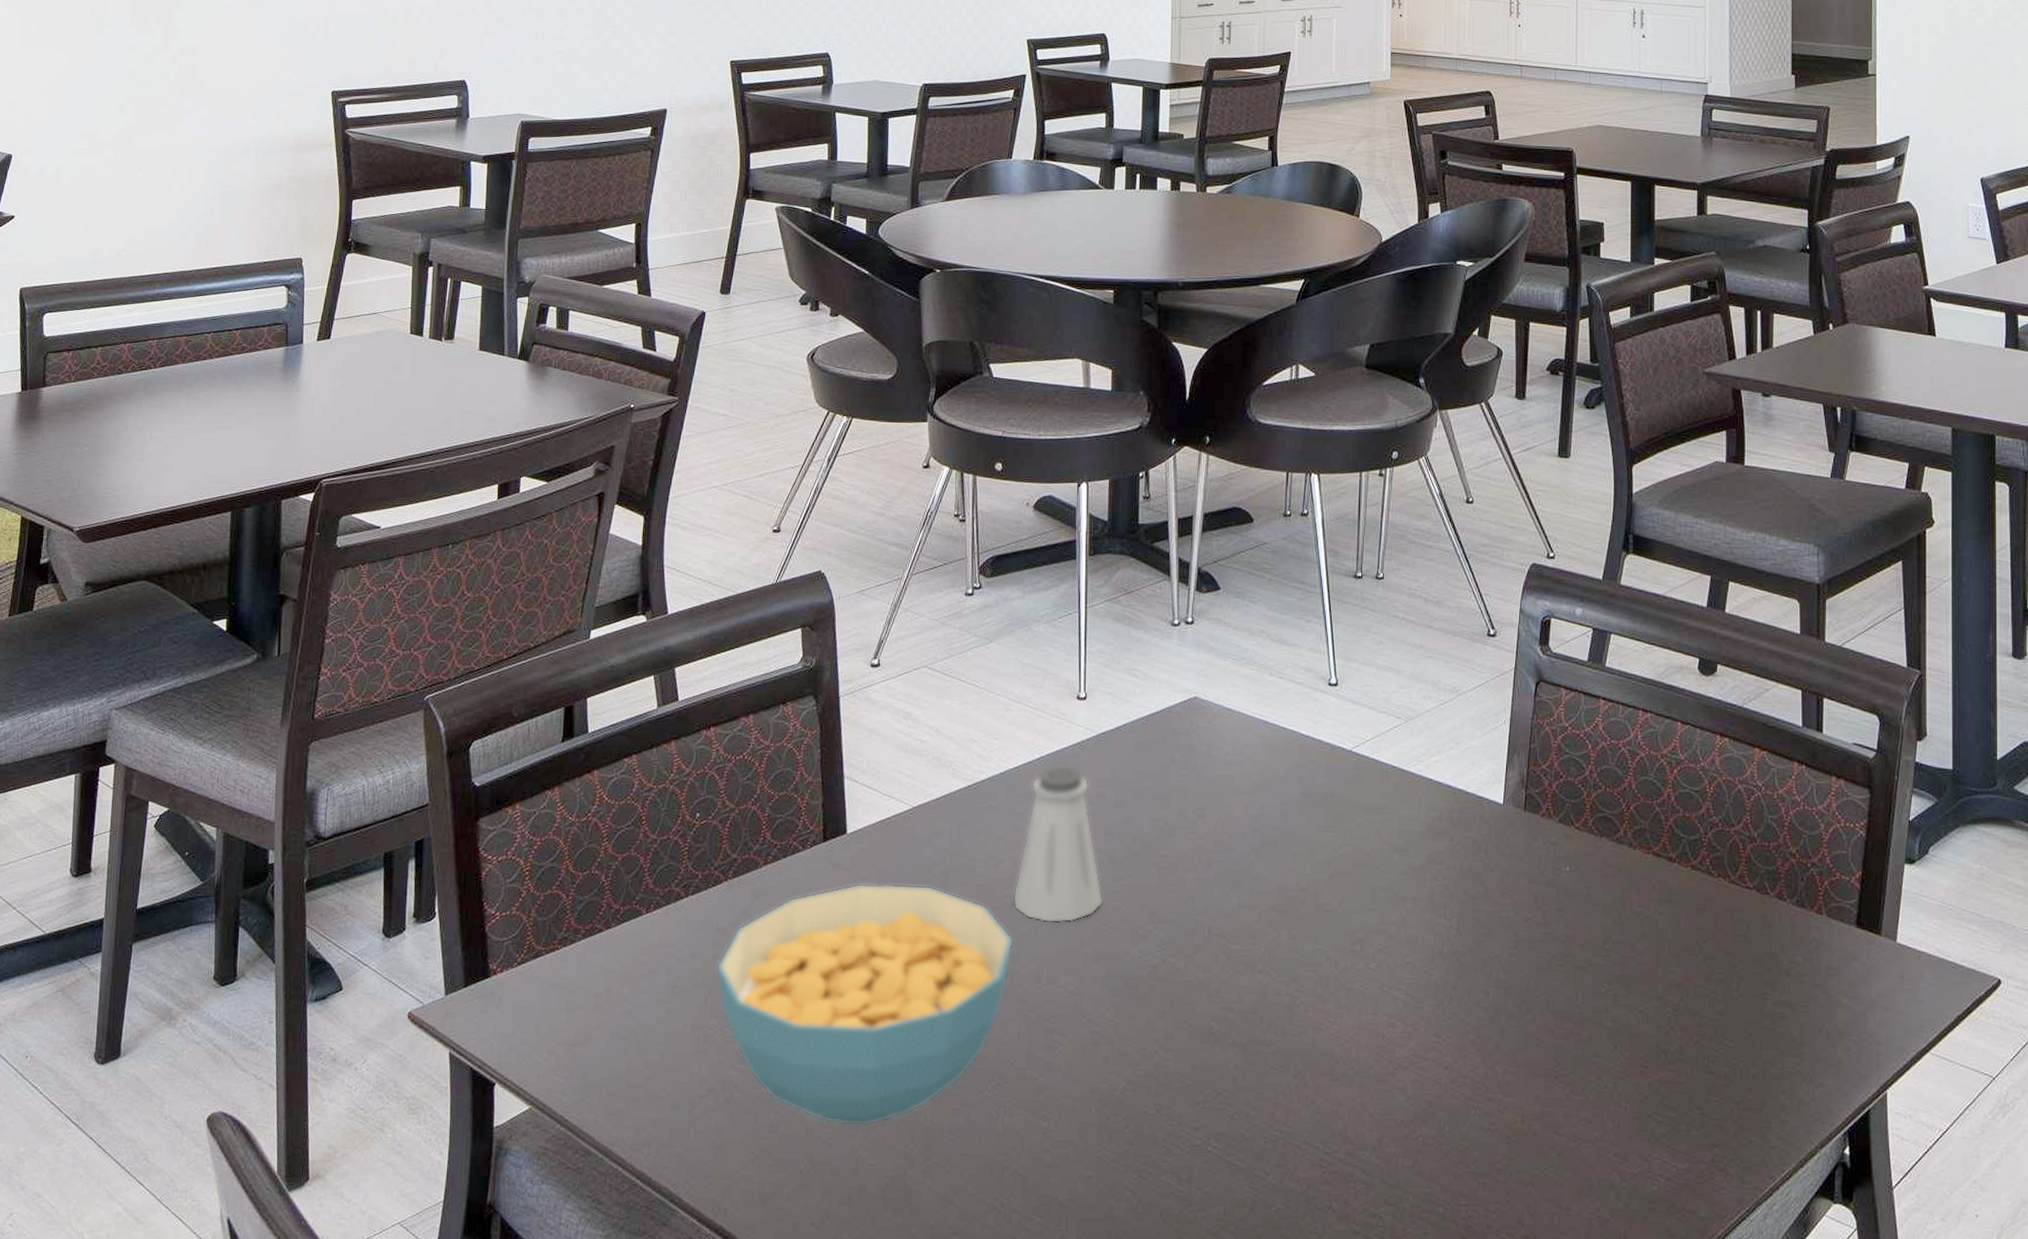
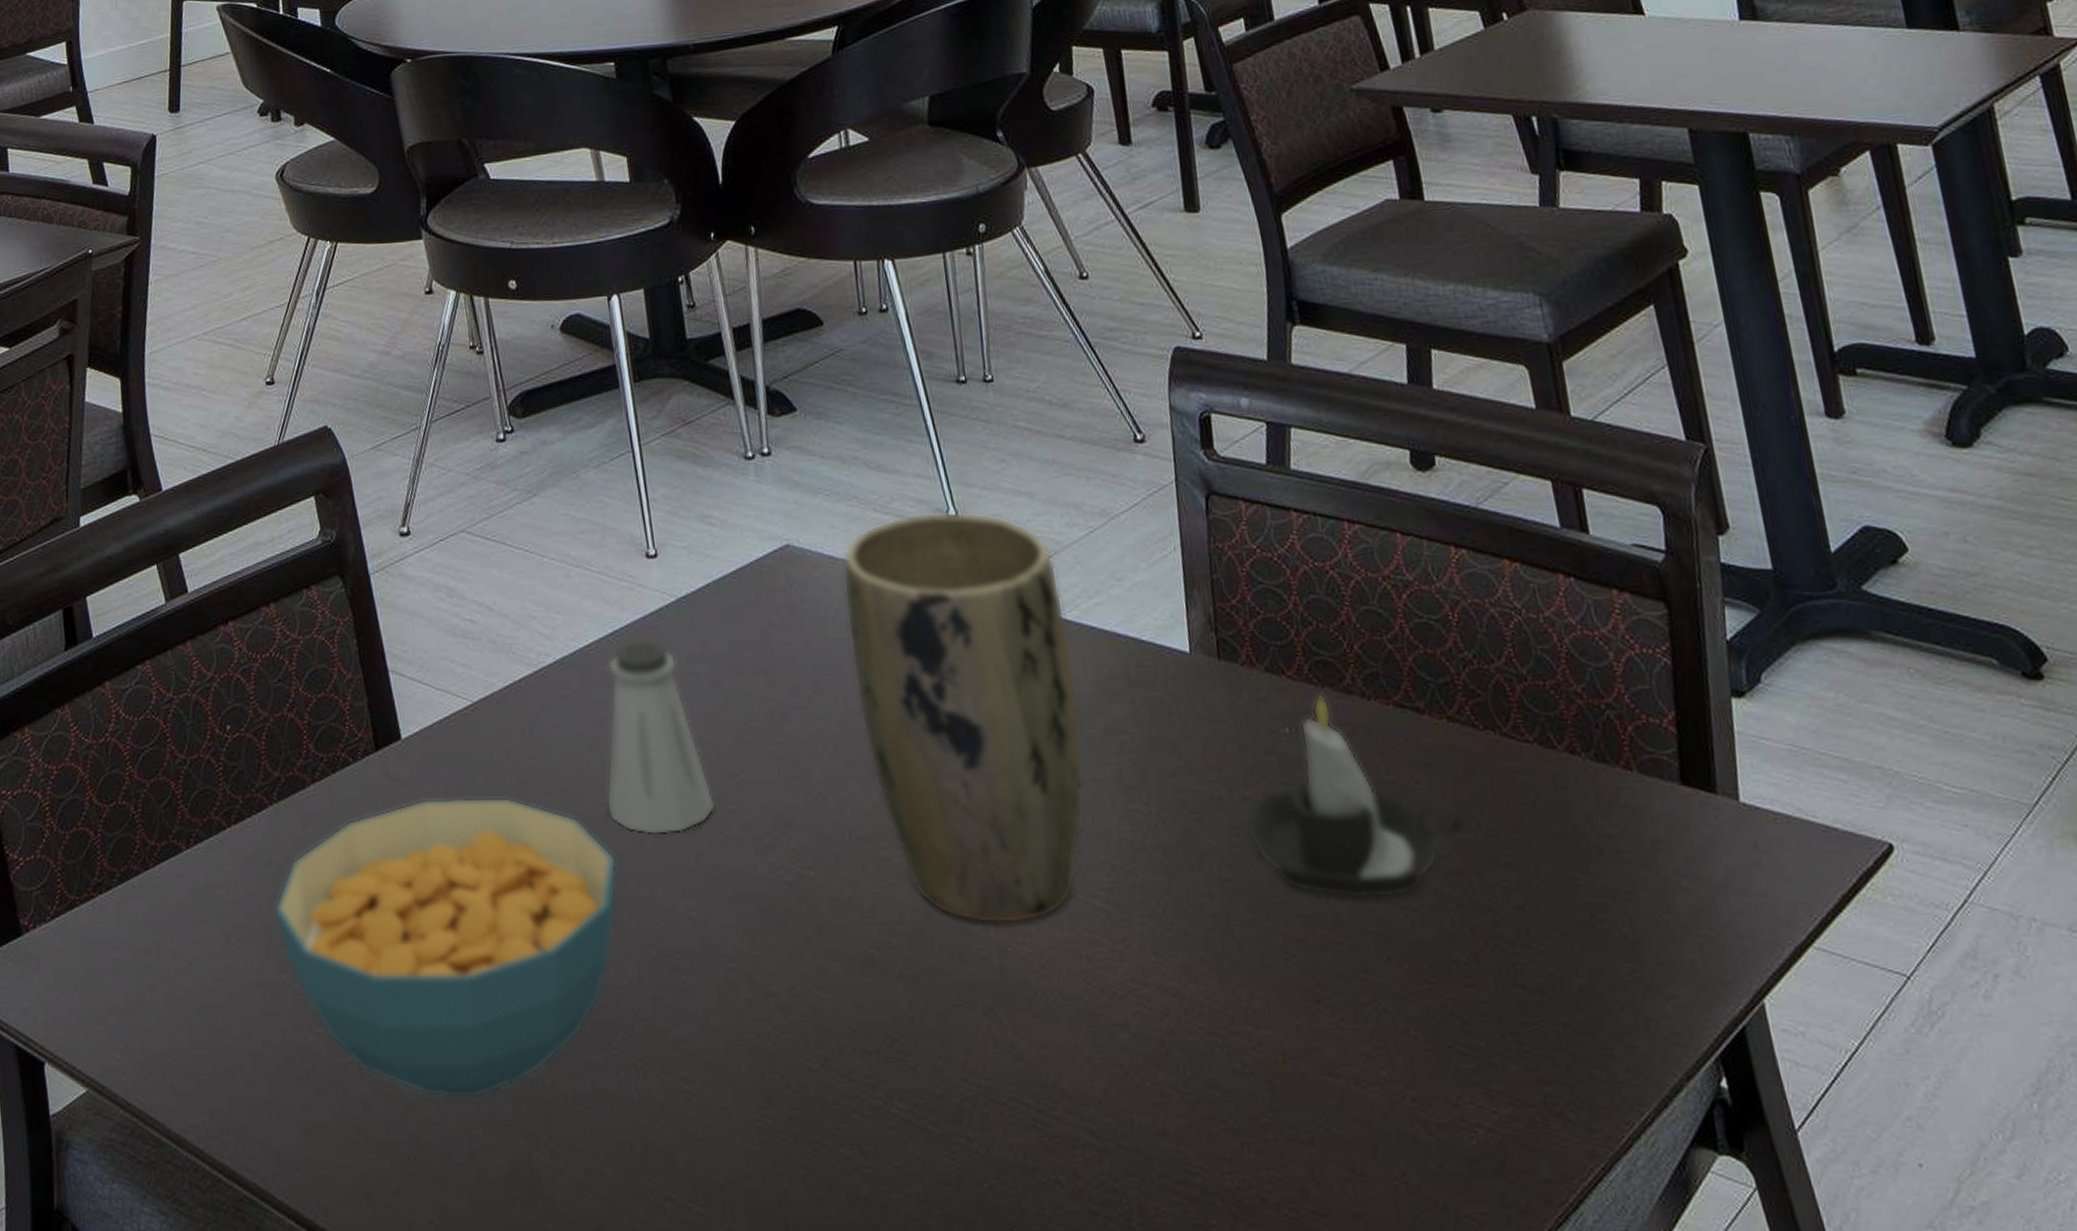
plant pot: none [1233,679,1411,1008] -> present [843,511,1084,924]
candle: none [1523,840,1690,1002] -> present [1245,691,1465,900]

